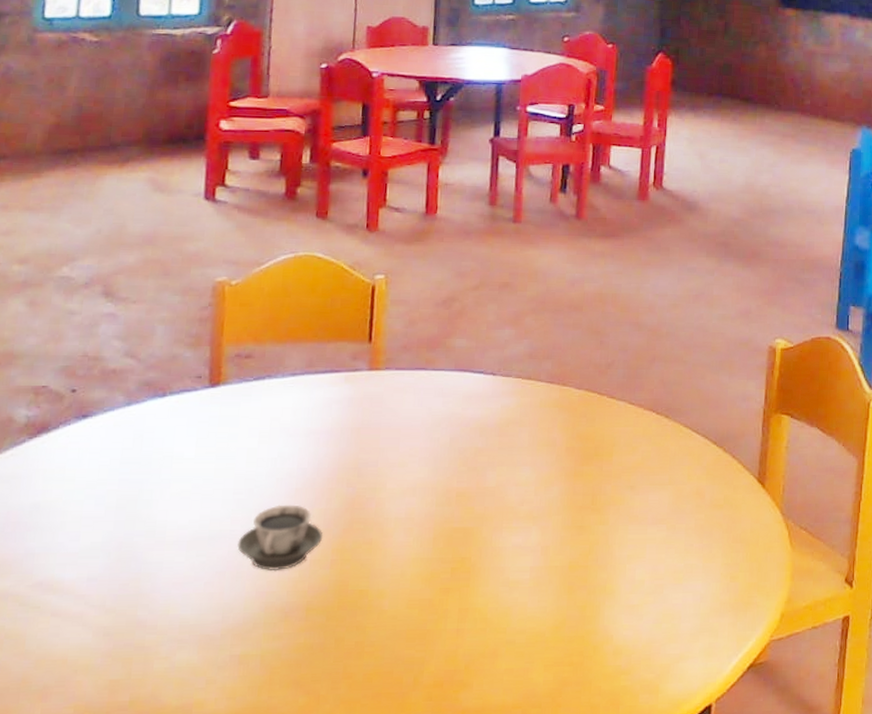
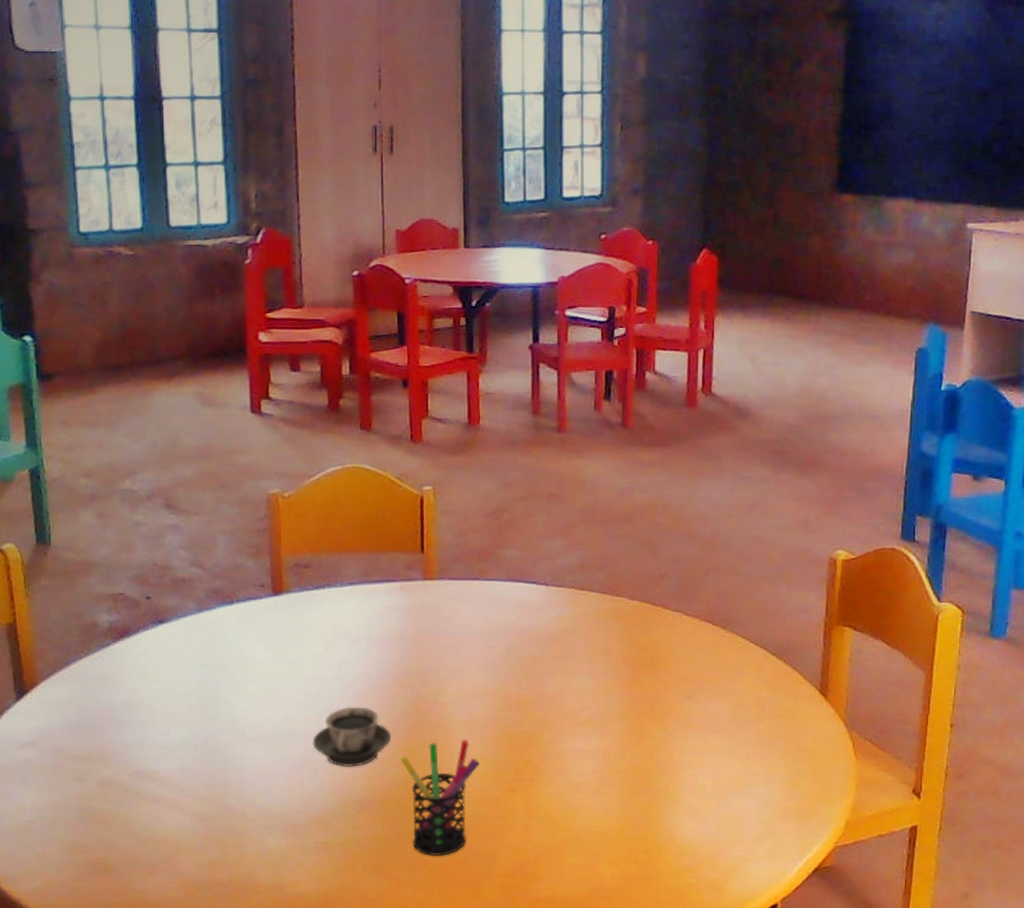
pen holder: none [330,538,414,667] -> present [400,740,479,857]

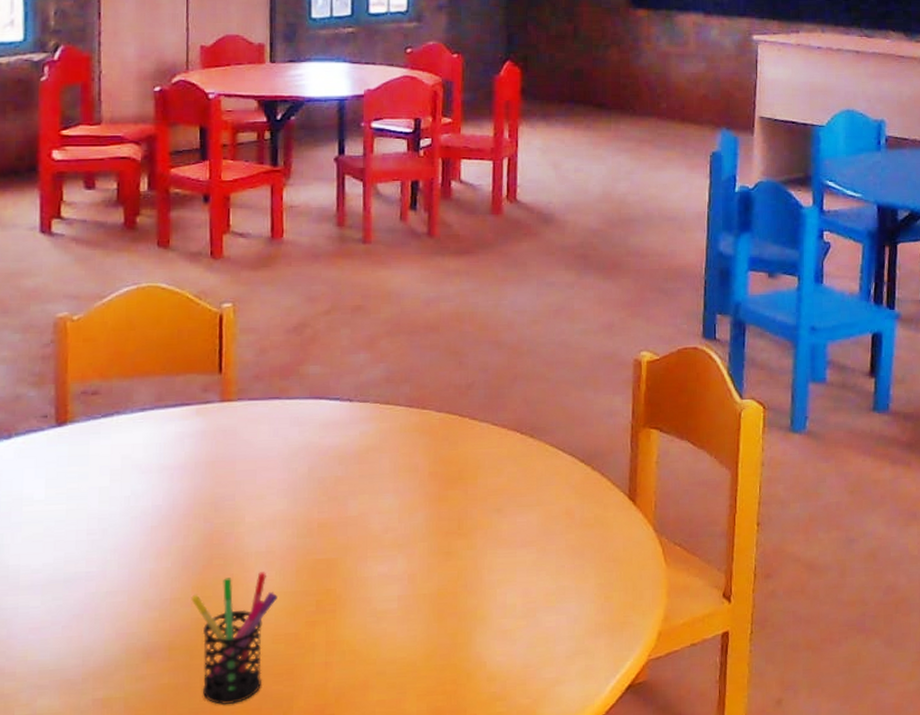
cup: present [312,706,392,768] -> none [94,543,182,612]

